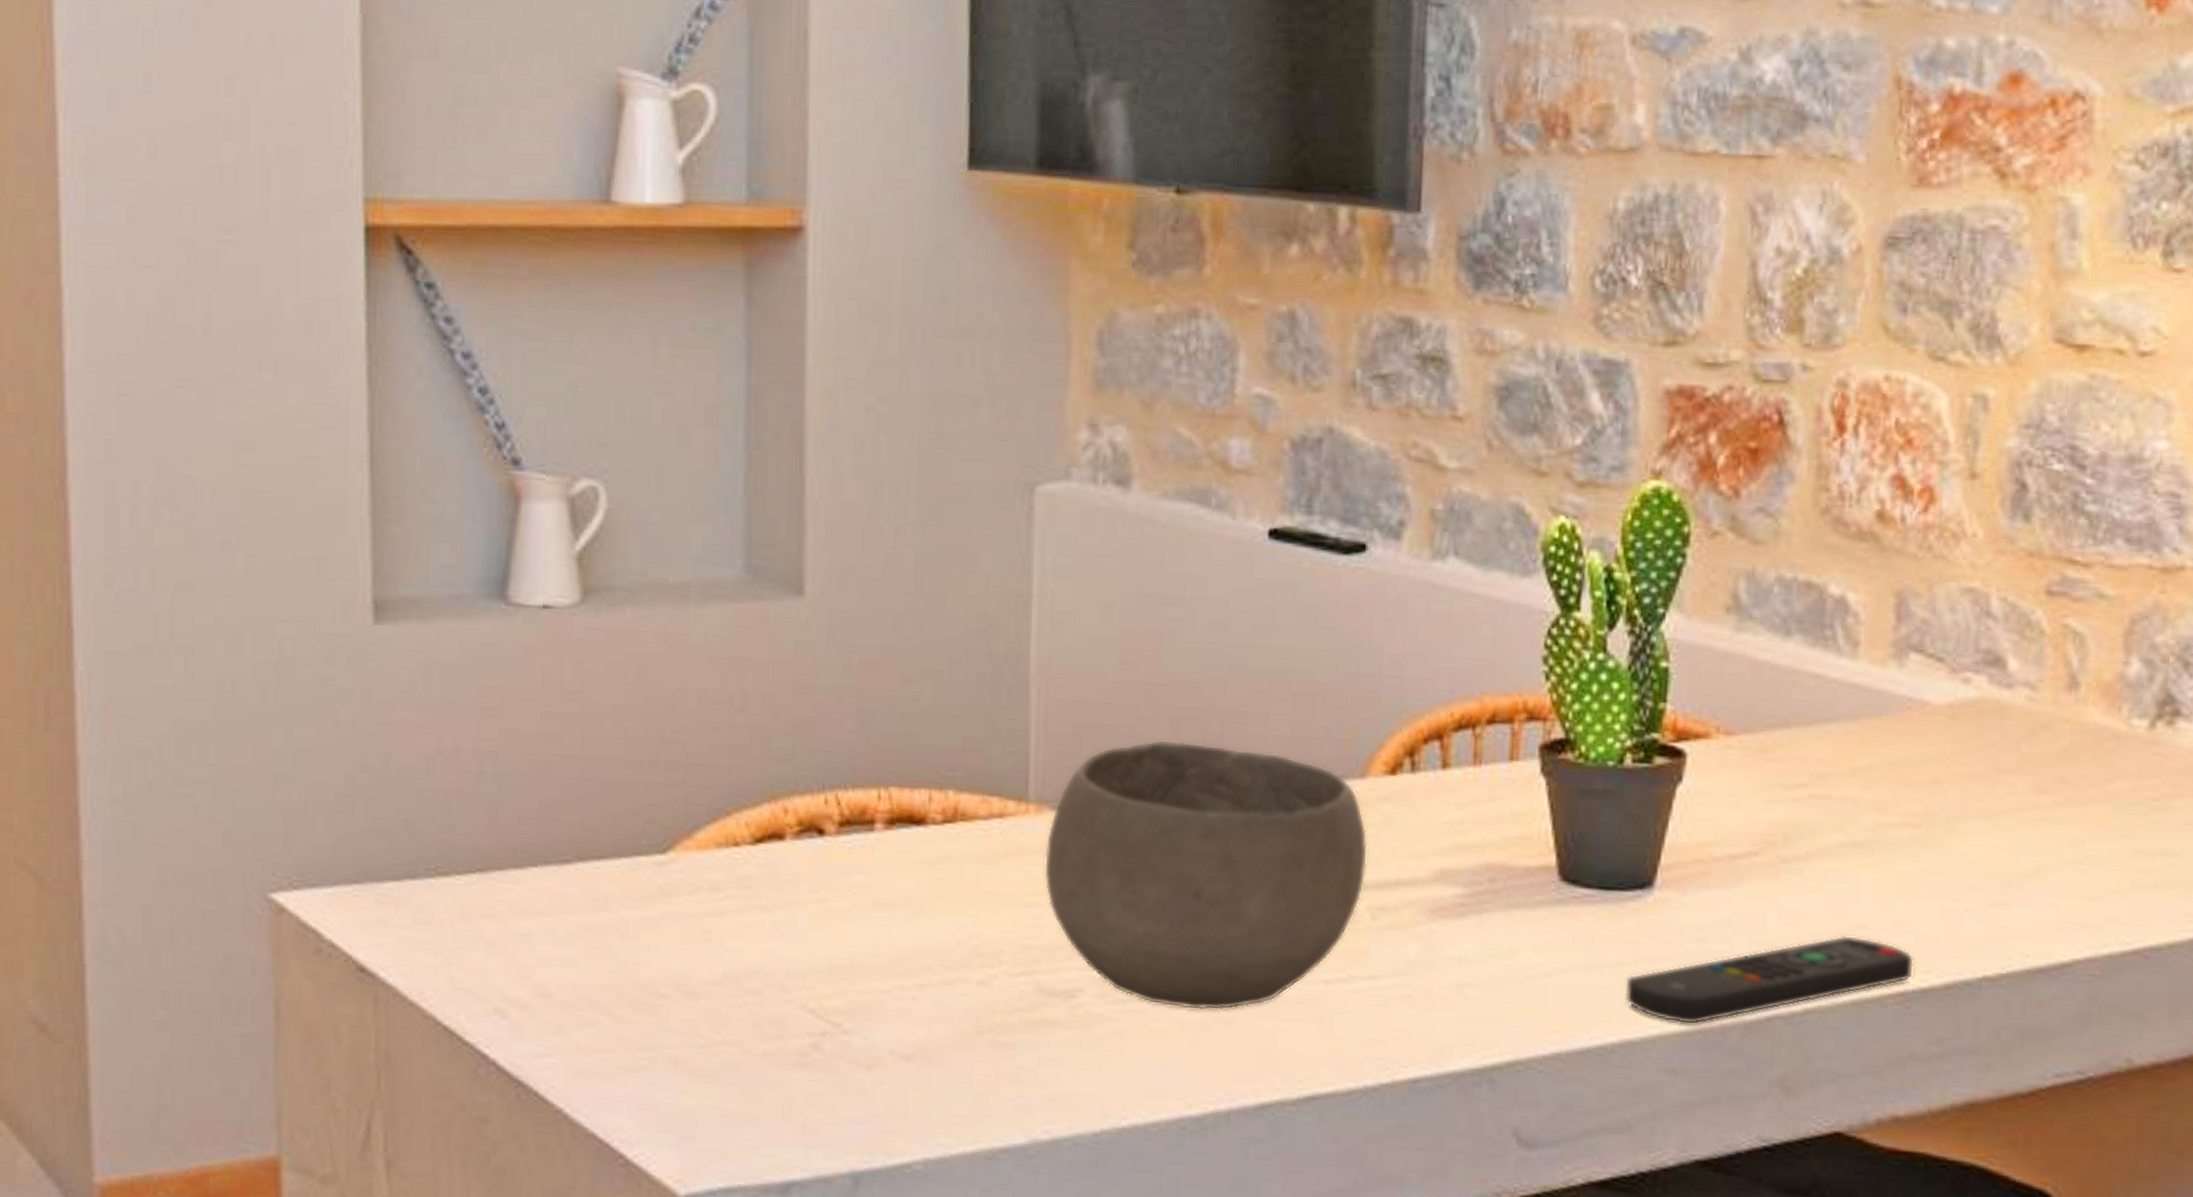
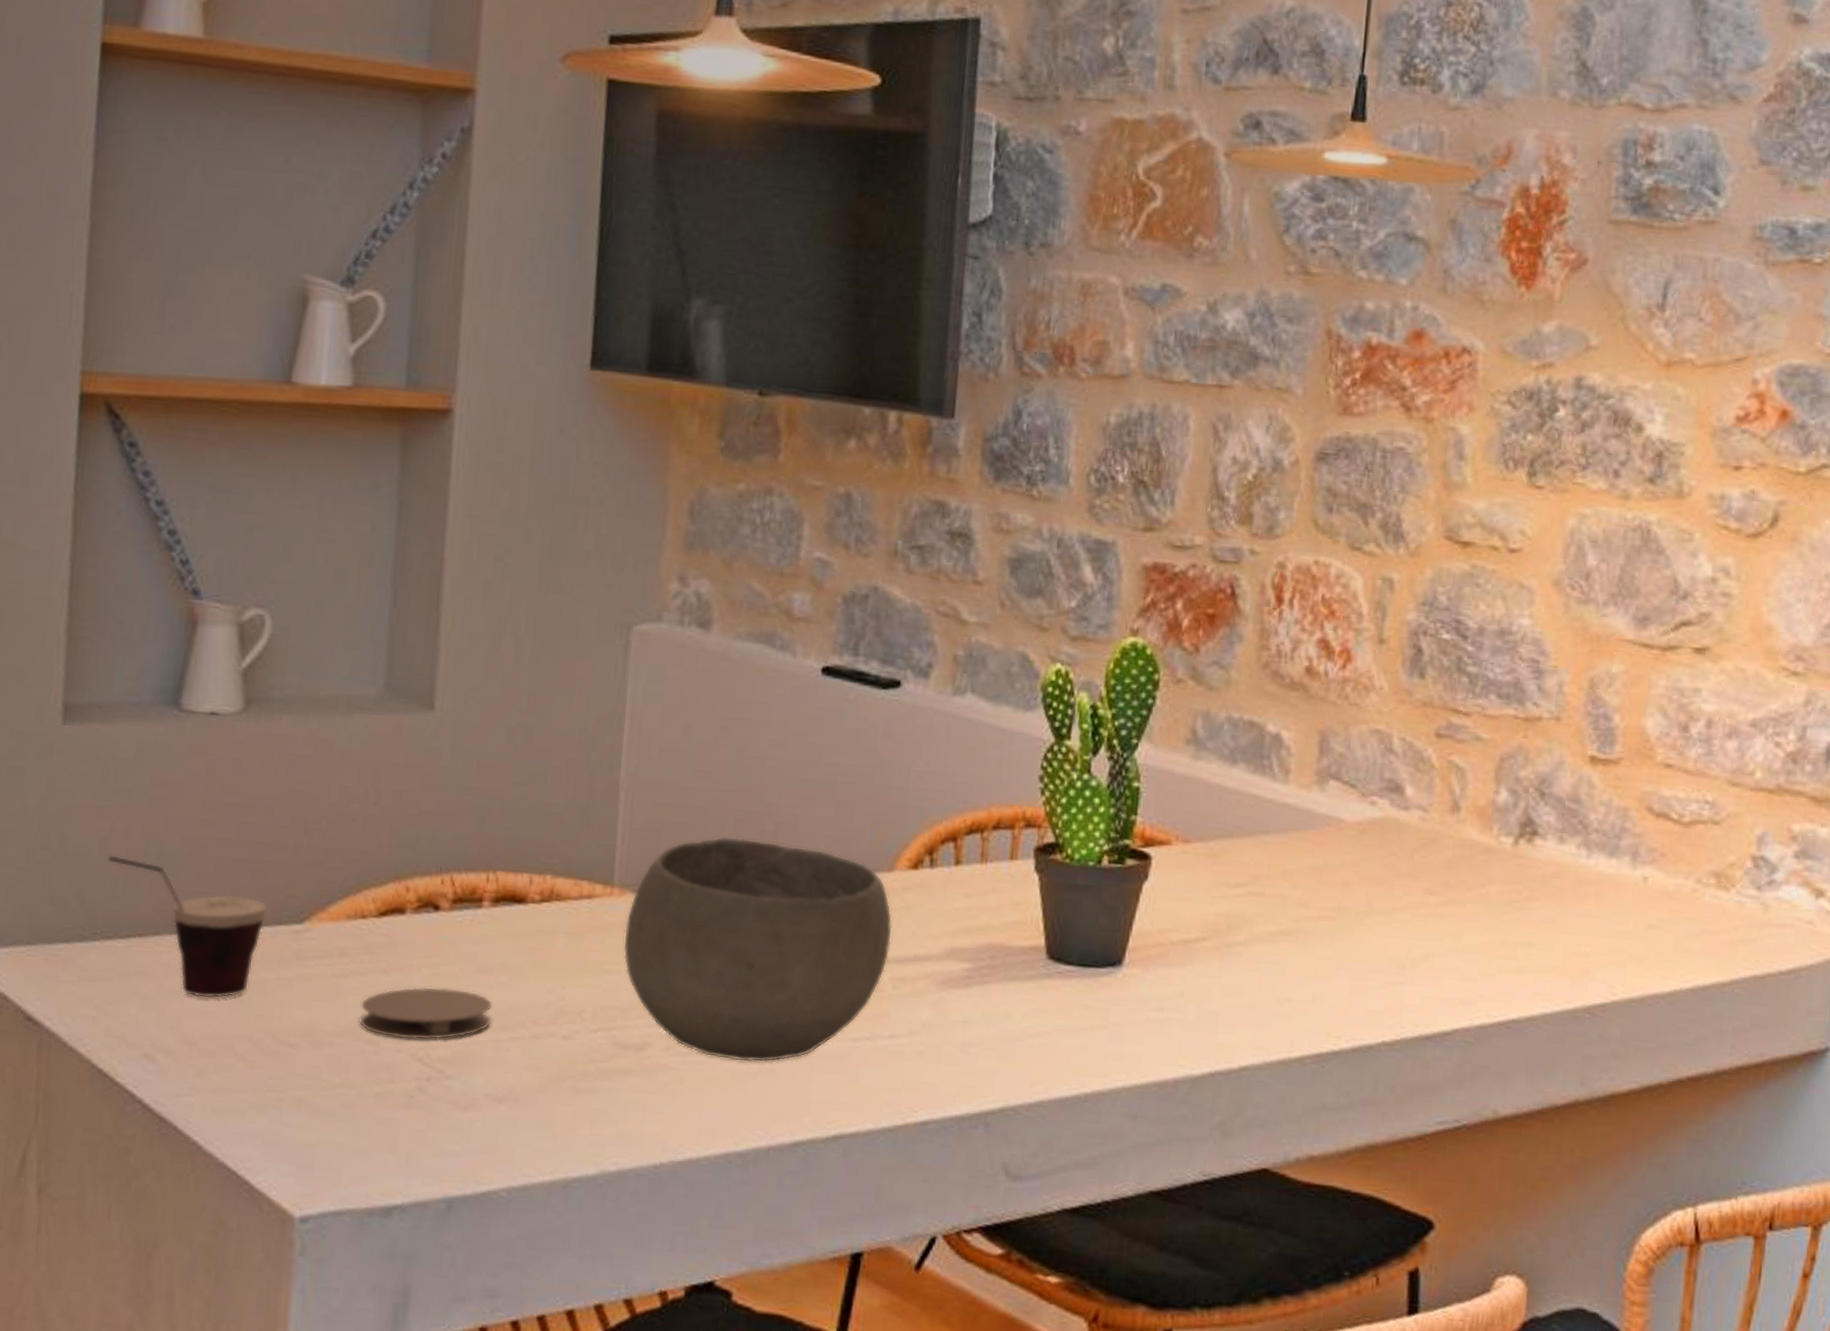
cup: none [436,776,624,943] -> present [107,854,267,999]
coaster: none [739,925,893,989] -> present [360,986,493,1041]
remote control: present [1625,935,1914,1025] -> none [1097,1007,1328,1079]

